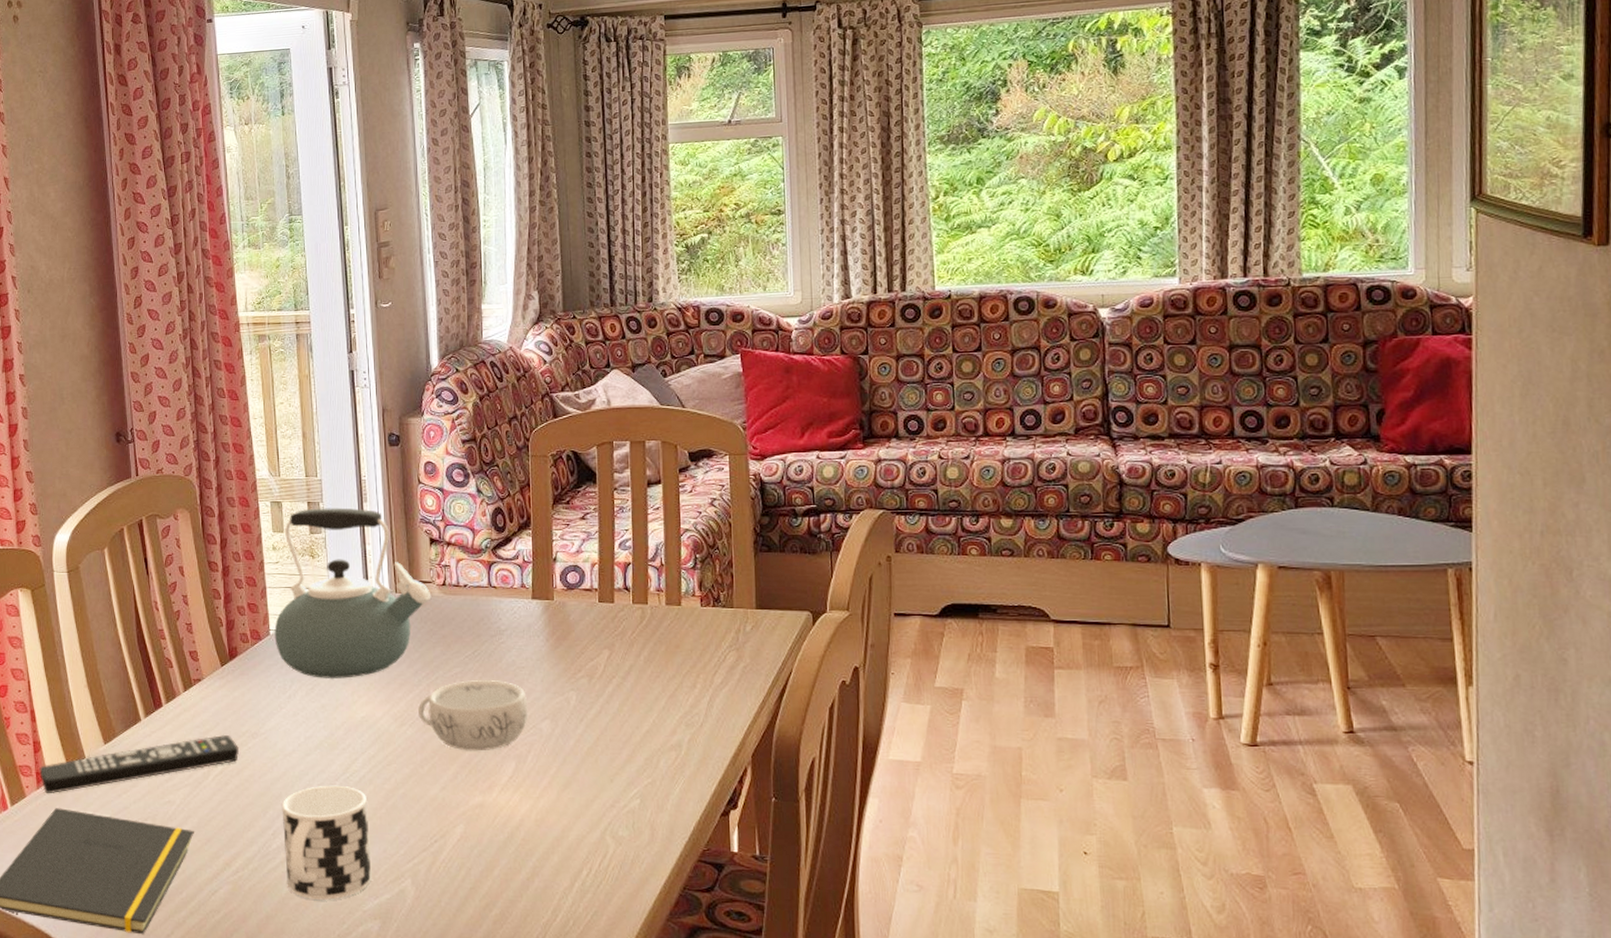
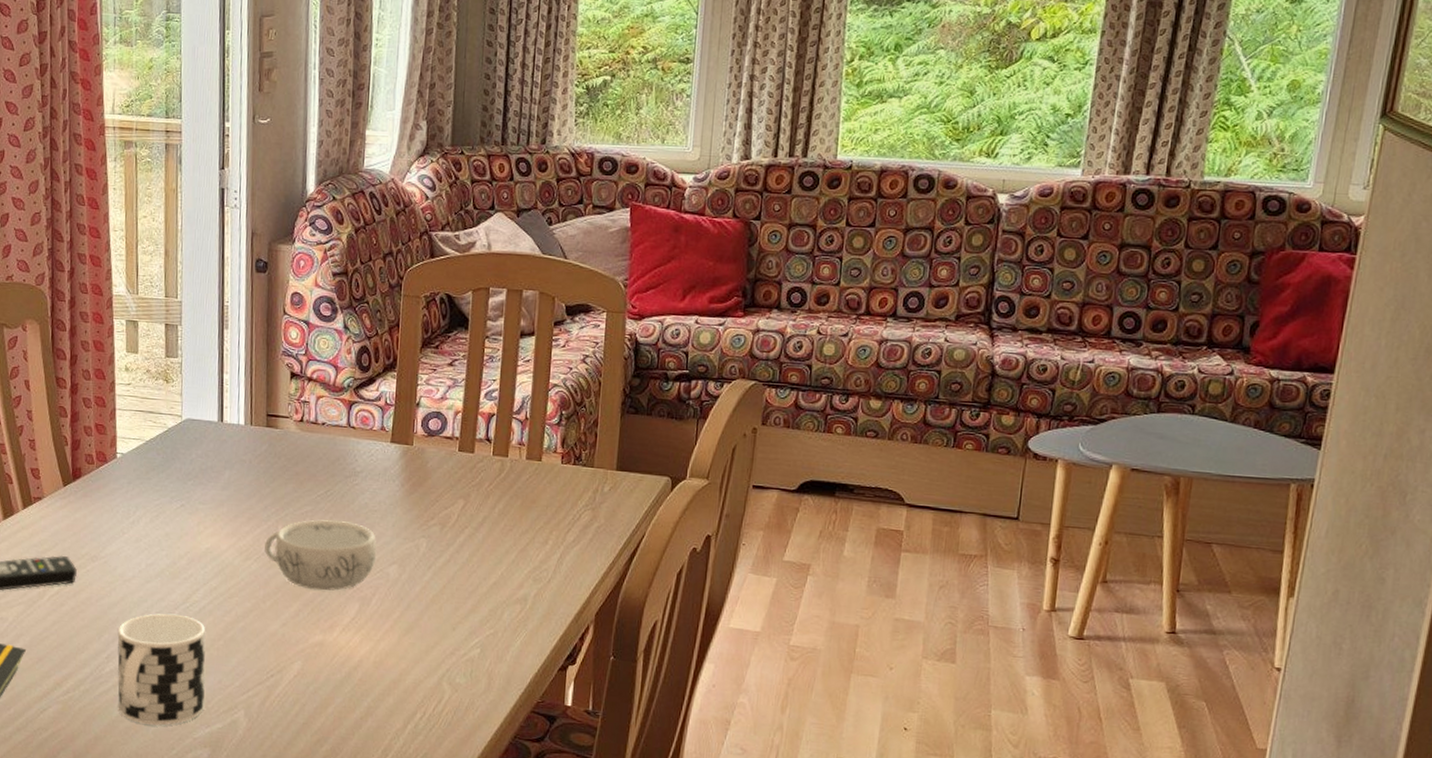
kettle: present [274,507,432,678] -> none [121,331,288,508]

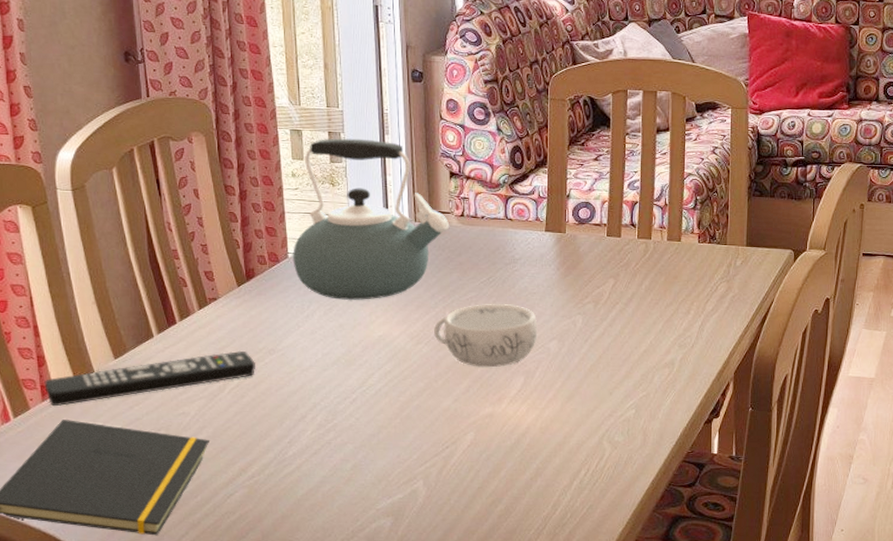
cup: present [117,613,206,726] -> none [298,397,386,500]
kettle: none [121,331,288,508] -> present [293,138,450,300]

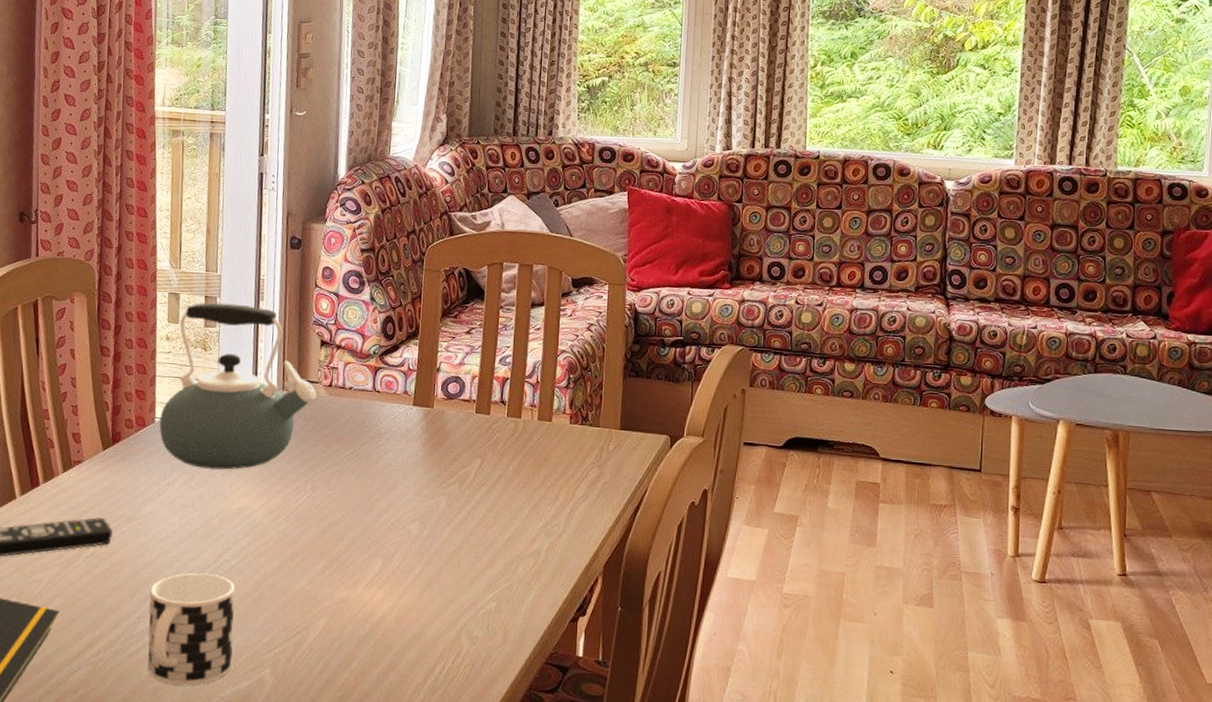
cup: none [298,397,386,500] -> present [147,573,235,685]
decorative bowl: present [434,304,538,368] -> none [293,479,400,548]

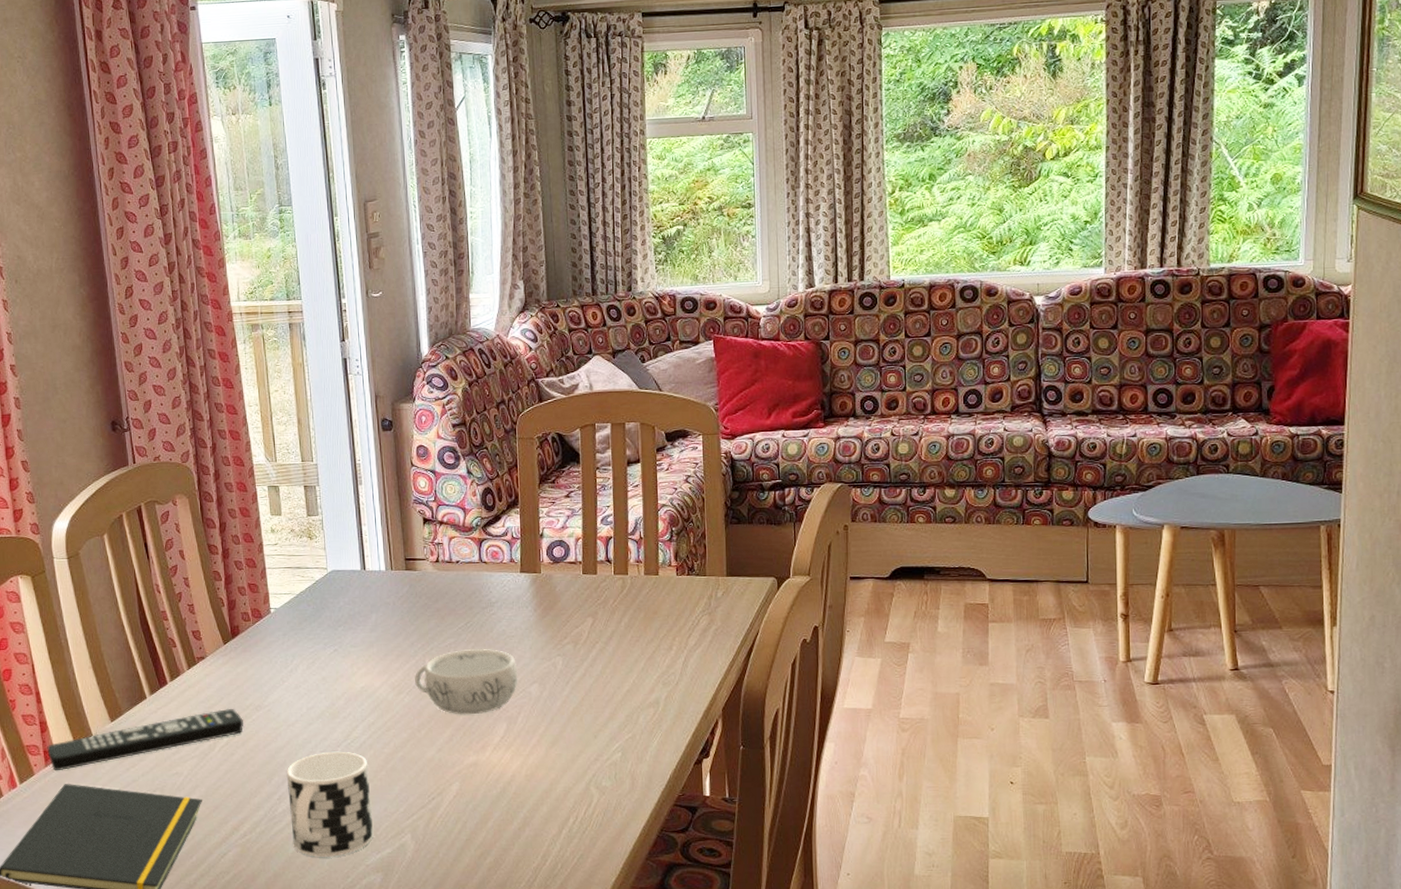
kettle: present [159,302,317,470] -> none [275,490,426,653]
decorative bowl: none [293,479,400,548] -> present [415,649,518,715]

